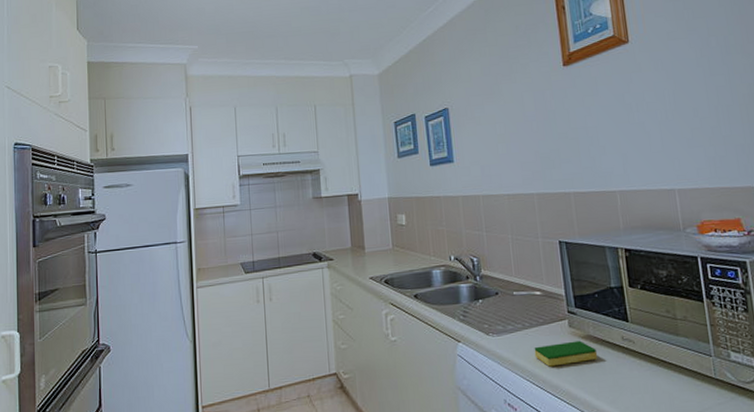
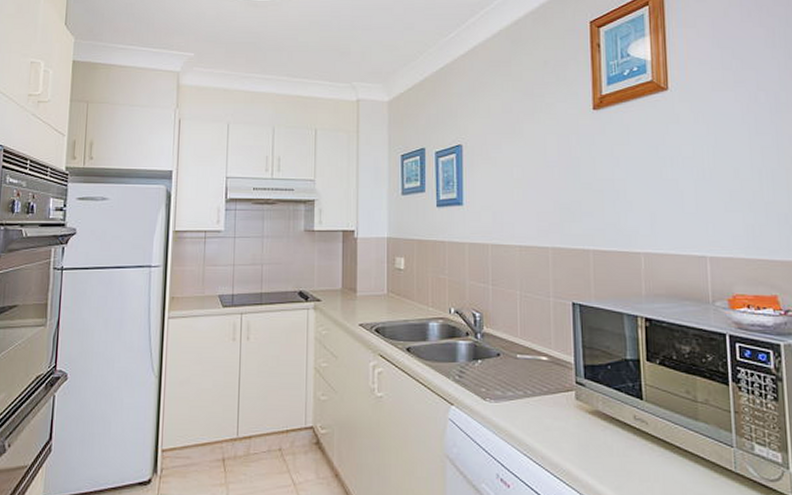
dish sponge: present [534,340,598,367] -> none [534,415,606,442]

